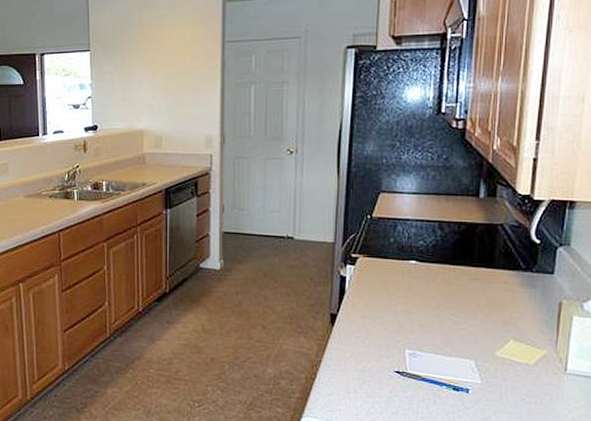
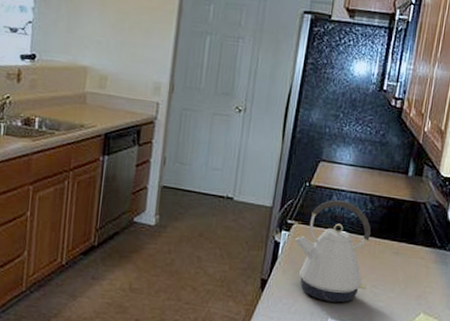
kettle: none [361,230,444,333] -> present [295,200,371,303]

